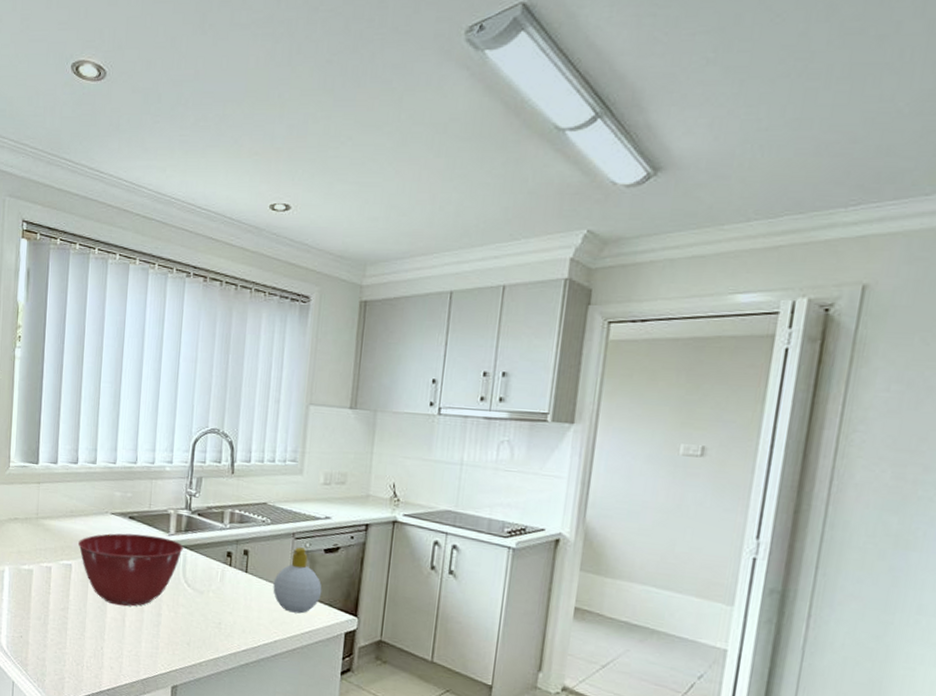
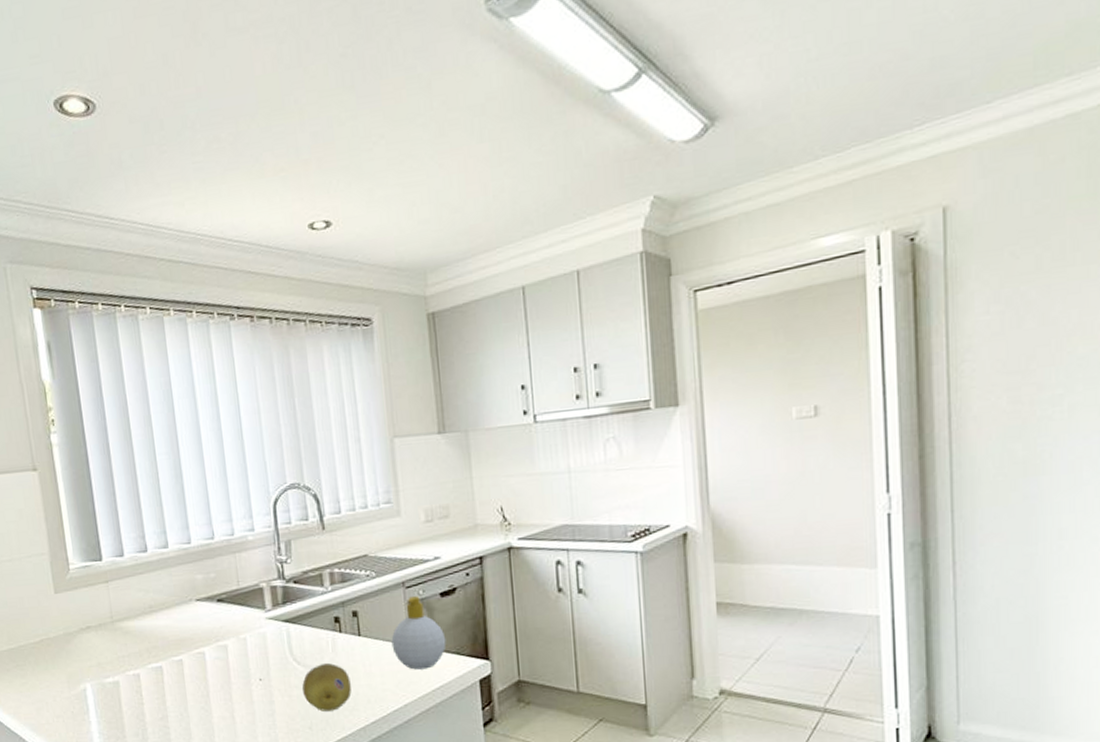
mixing bowl: present [78,533,183,607] -> none [165,615,285,702]
fruit: none [188,590,231,634] -> present [302,663,352,712]

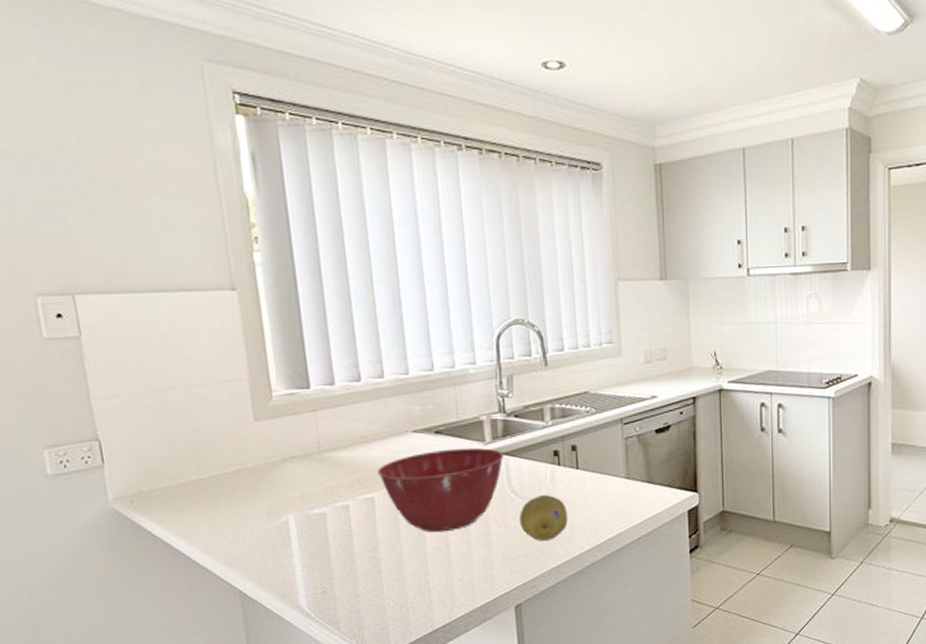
mixing bowl: none [165,615,285,702] -> present [378,447,504,533]
soap bottle: present [391,596,446,670] -> none [608,432,659,501]

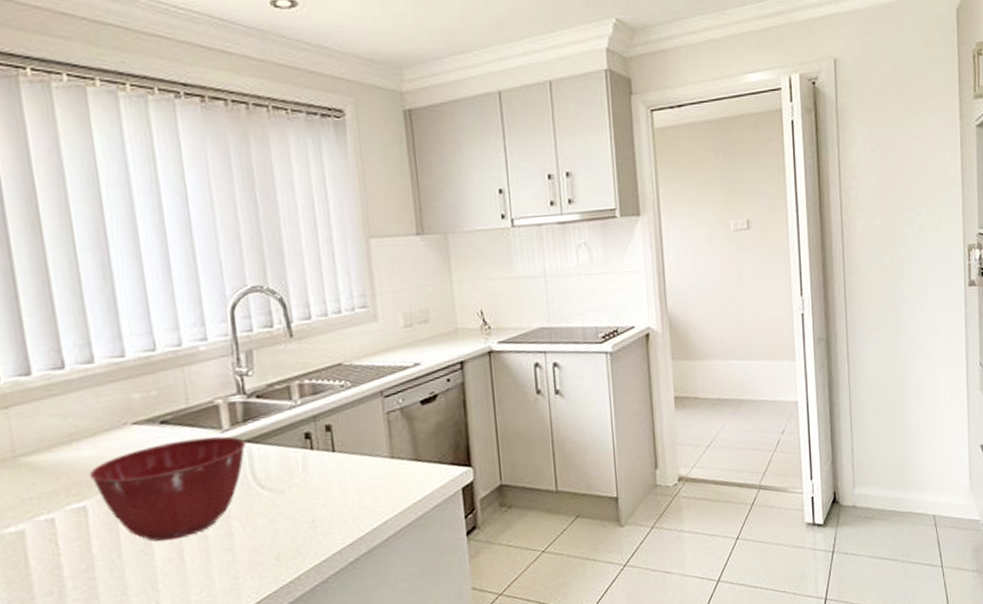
fruit: present [519,495,568,541] -> none [268,484,325,539]

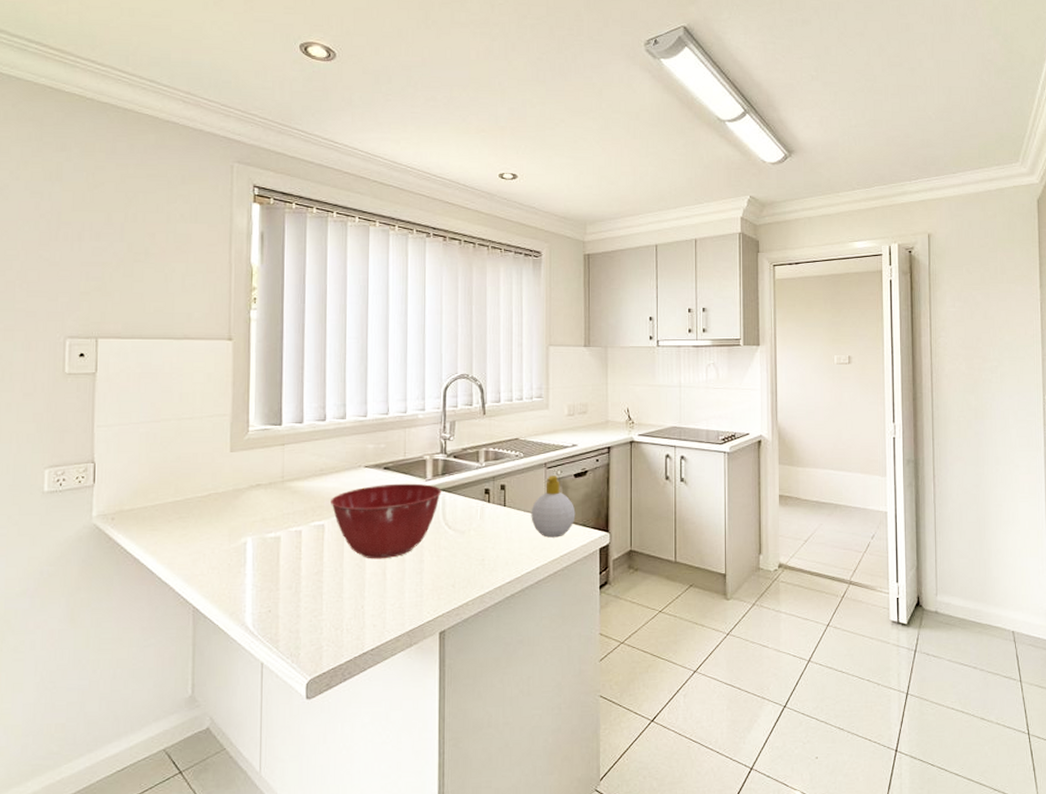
soap bottle: none [369,405,428,484] -> present [531,476,576,538]

